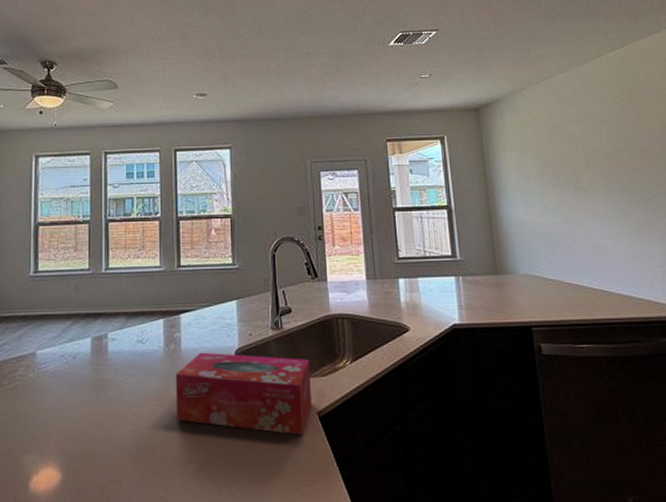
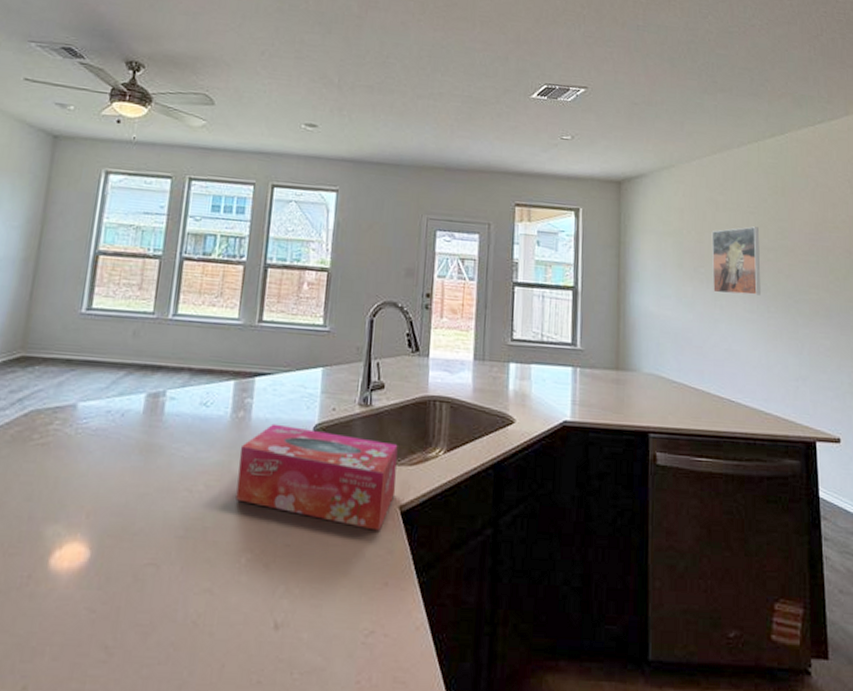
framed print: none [567,133,620,196] -> present [711,226,761,296]

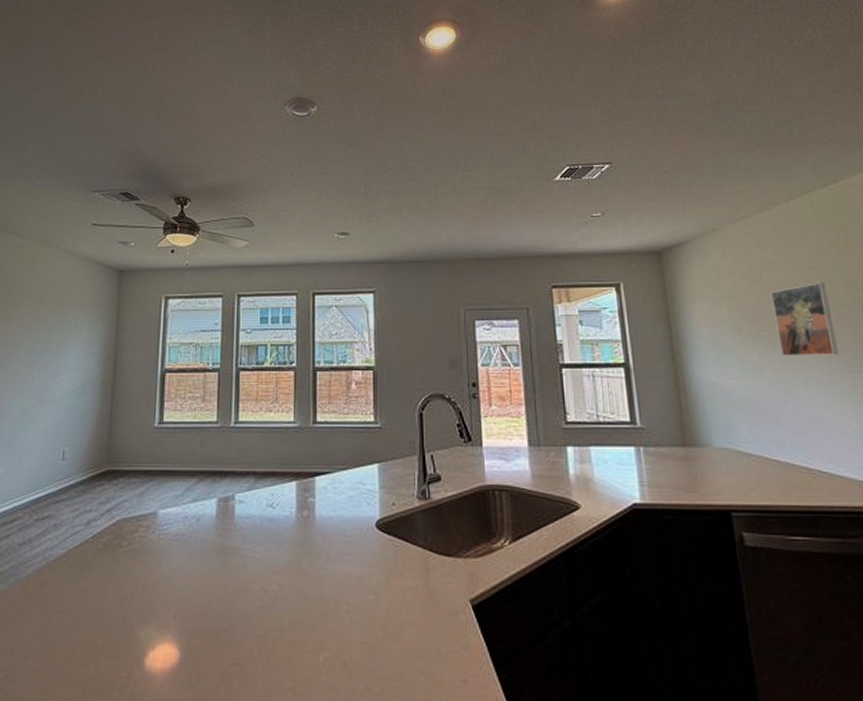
tissue box: present [236,423,398,531] -> none [307,521,465,626]

